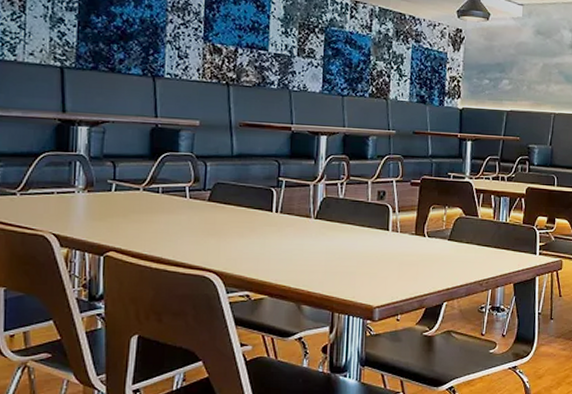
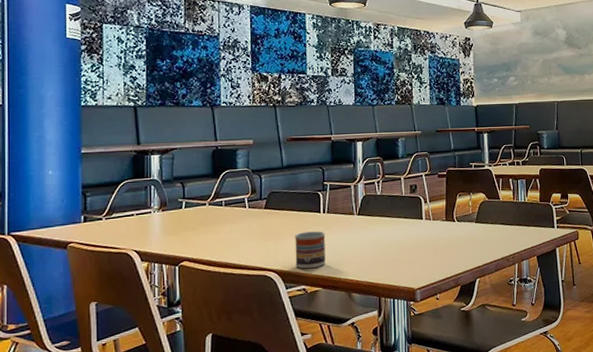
cup: none [239,231,276,274] -> present [295,231,326,269]

